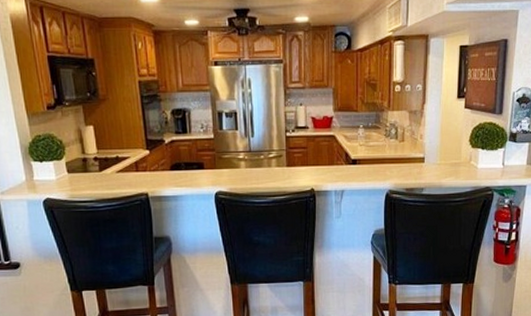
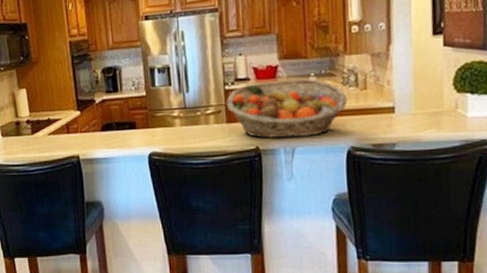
fruit basket: none [287,129,389,181] -> present [226,78,348,138]

